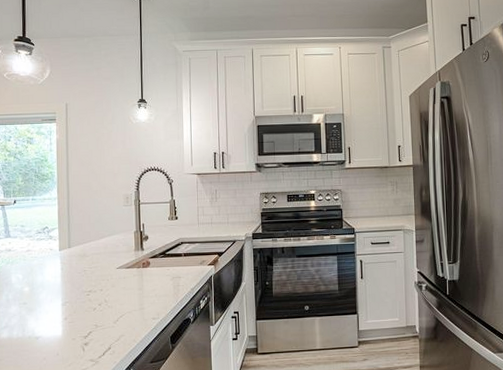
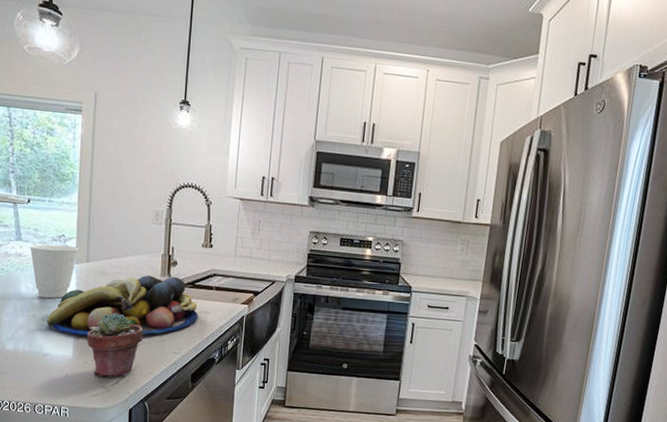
cup: none [17,235,61,286] -> present [29,244,79,299]
fruit bowl: none [37,249,171,315] -> present [47,275,198,336]
potted succulent: none [73,289,124,351] -> present [86,312,144,378]

